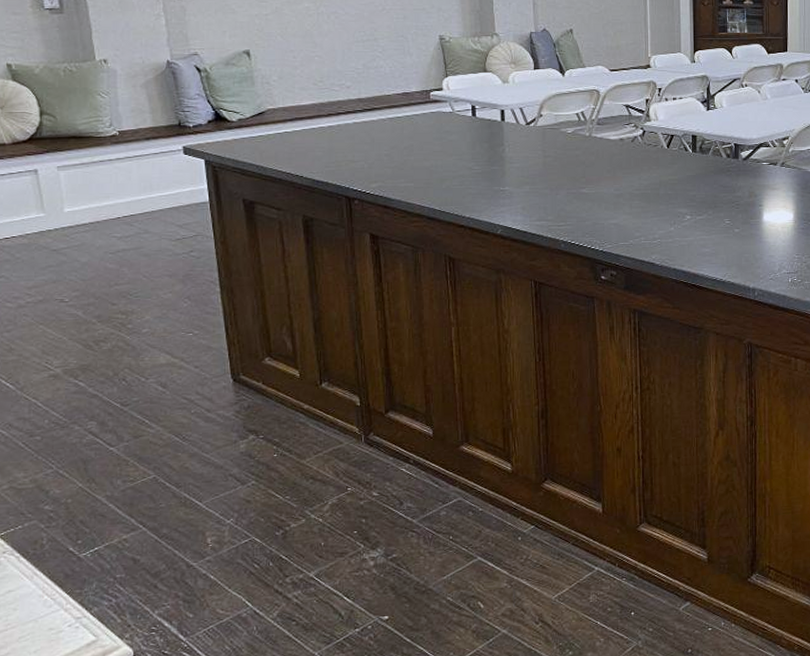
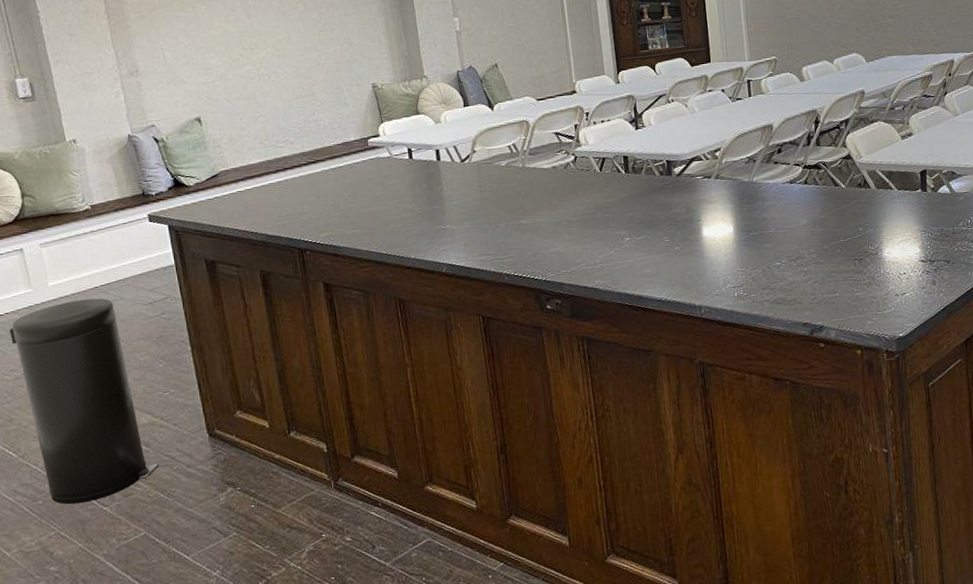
pedal bin: none [16,229,176,442] -> present [10,298,160,505]

